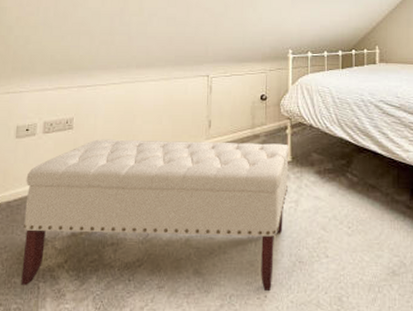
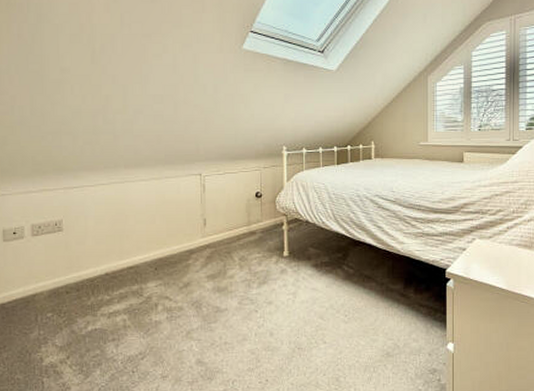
bench: present [21,139,289,292] -> none [19,239,286,381]

